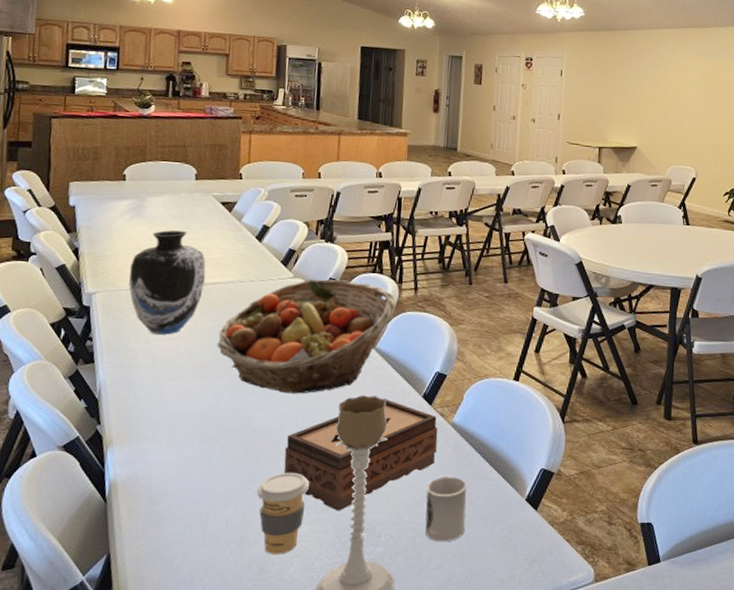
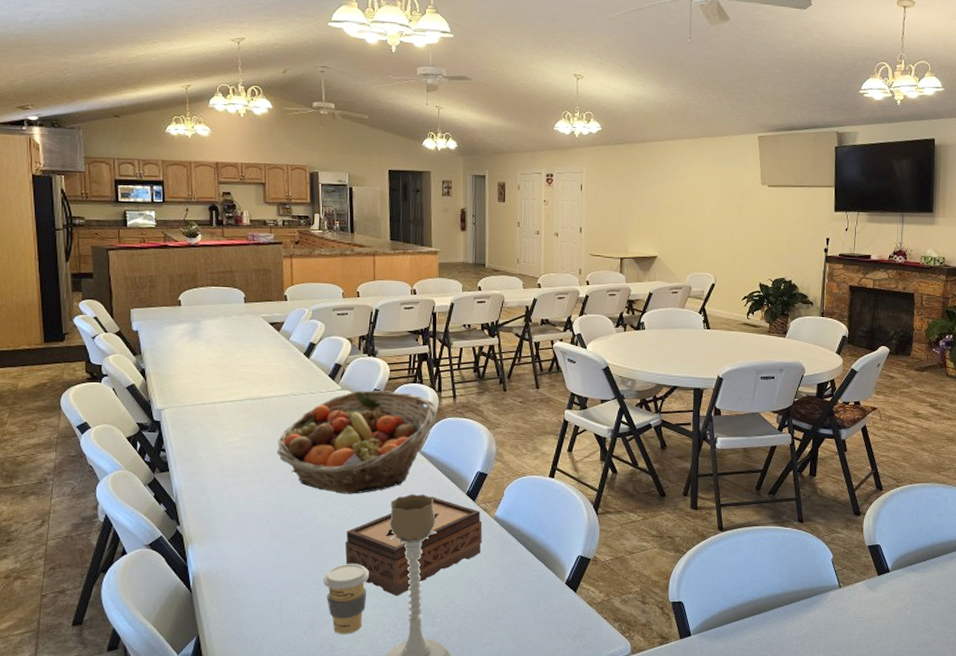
vase: present [129,230,206,335] -> none [193,350,262,445]
cup: present [425,475,467,542] -> none [475,563,512,621]

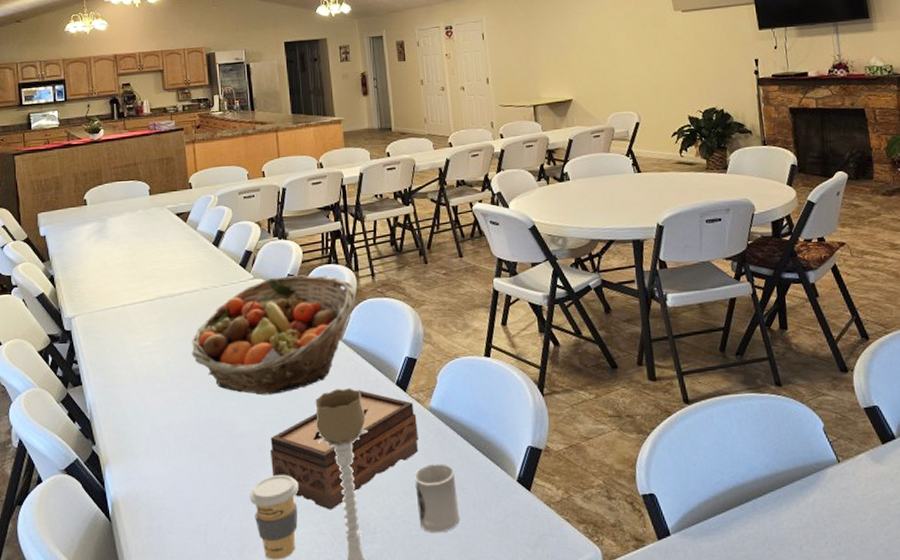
cup: none [475,563,512,621] -> present [414,463,459,533]

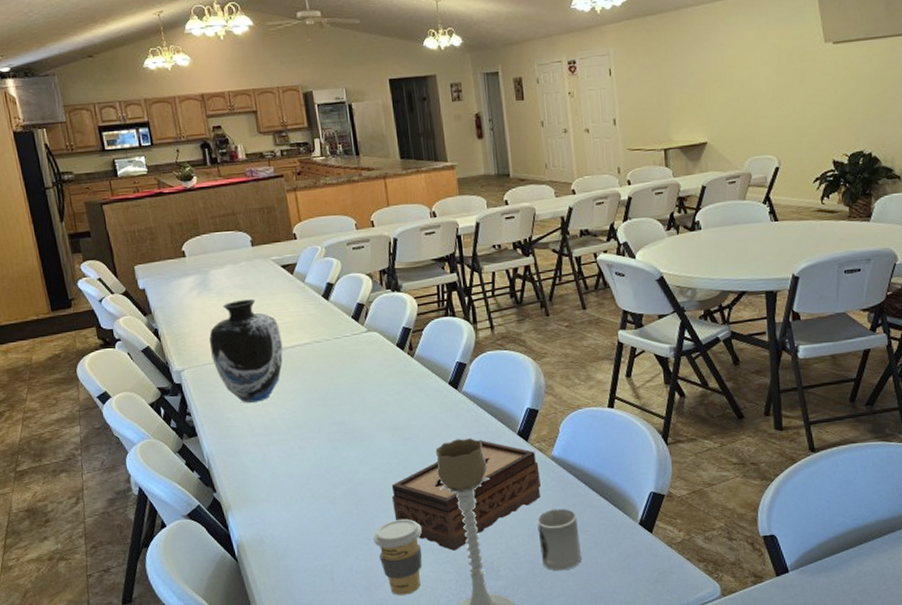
vase: none [102,246,172,351] -> present [209,299,283,403]
fruit basket: present [191,274,357,395] -> none [306,327,475,445]

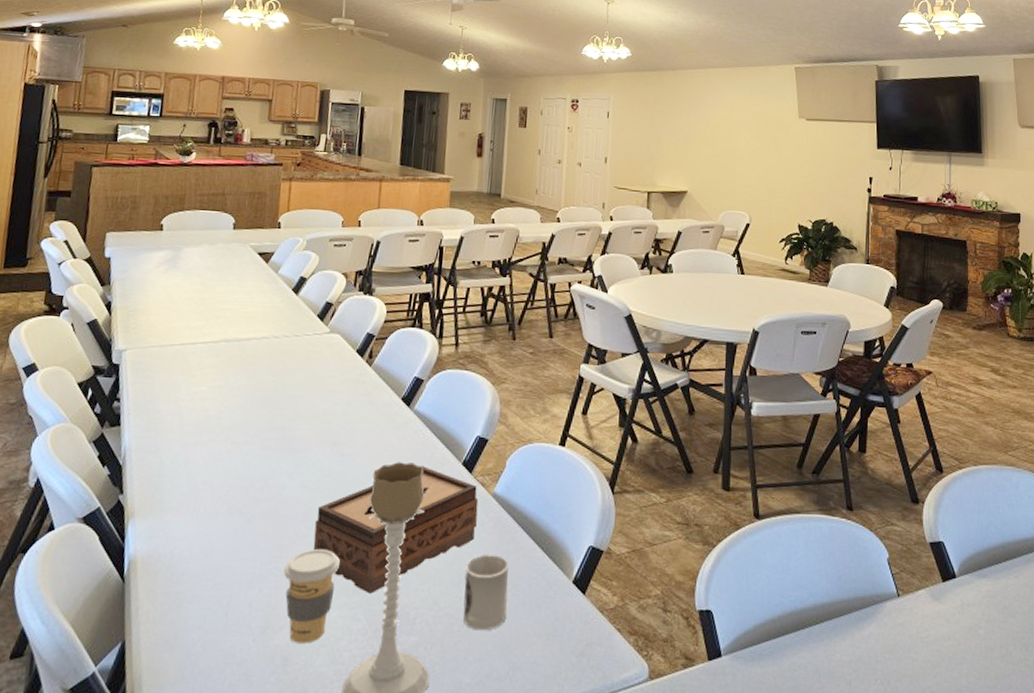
vase: present [209,299,283,403] -> none [160,282,240,395]

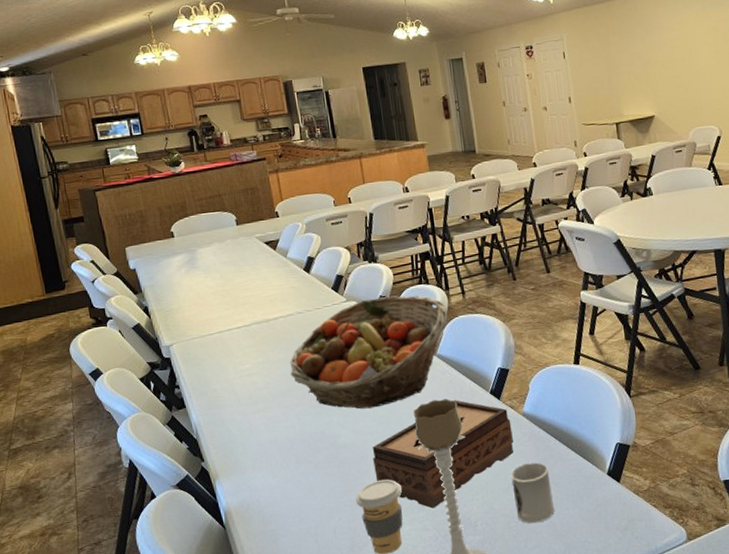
fruit basket: none [248,334,437,461] -> present [290,295,448,409]

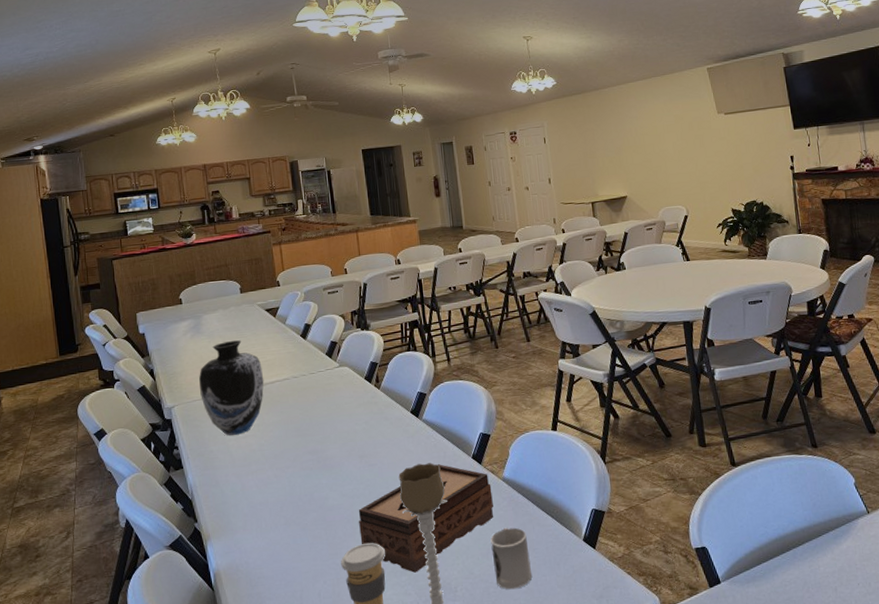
vase: none [197,275,267,374] -> present [199,340,264,436]
fruit basket: present [290,295,448,409] -> none [283,361,434,472]

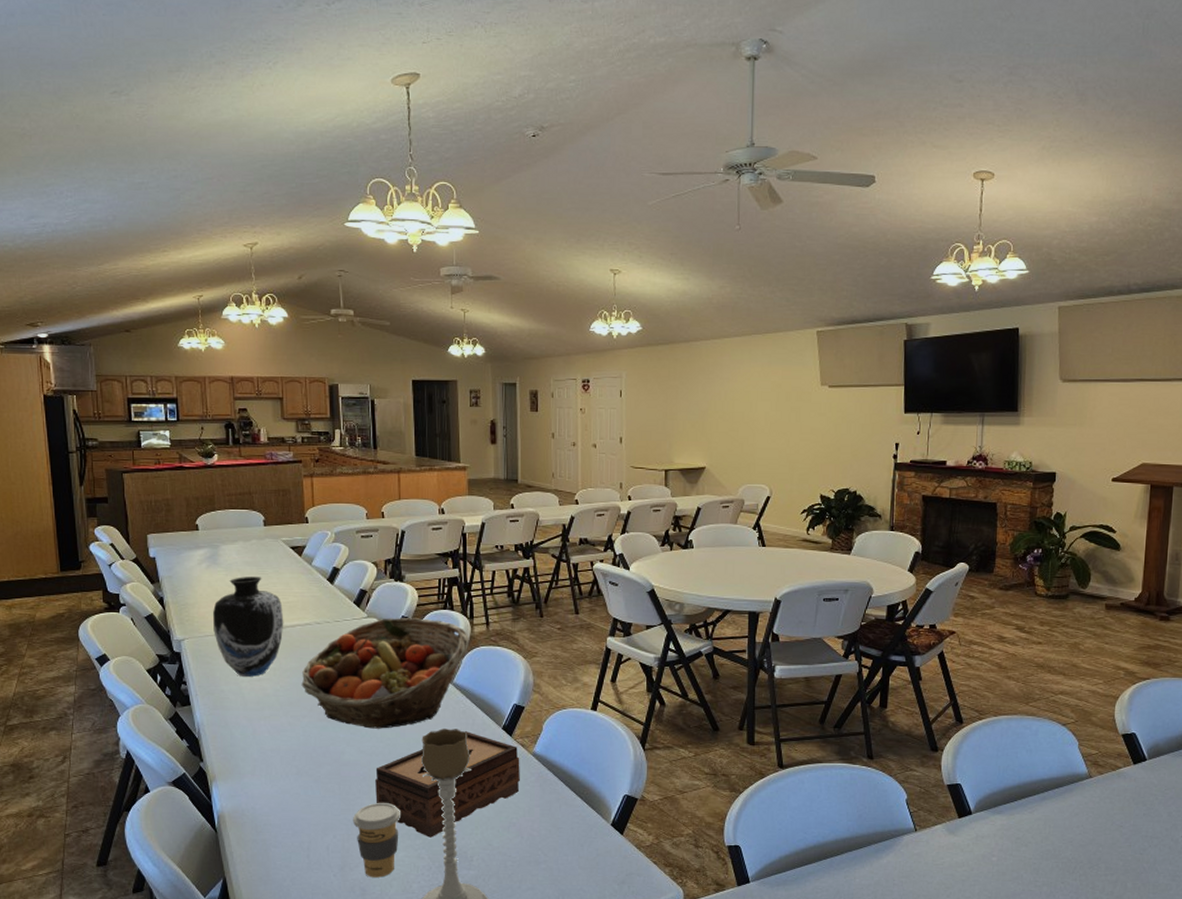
fruit basket: none [283,361,434,472] -> present [301,618,470,729]
cup: present [490,527,532,590] -> none [513,803,553,865]

